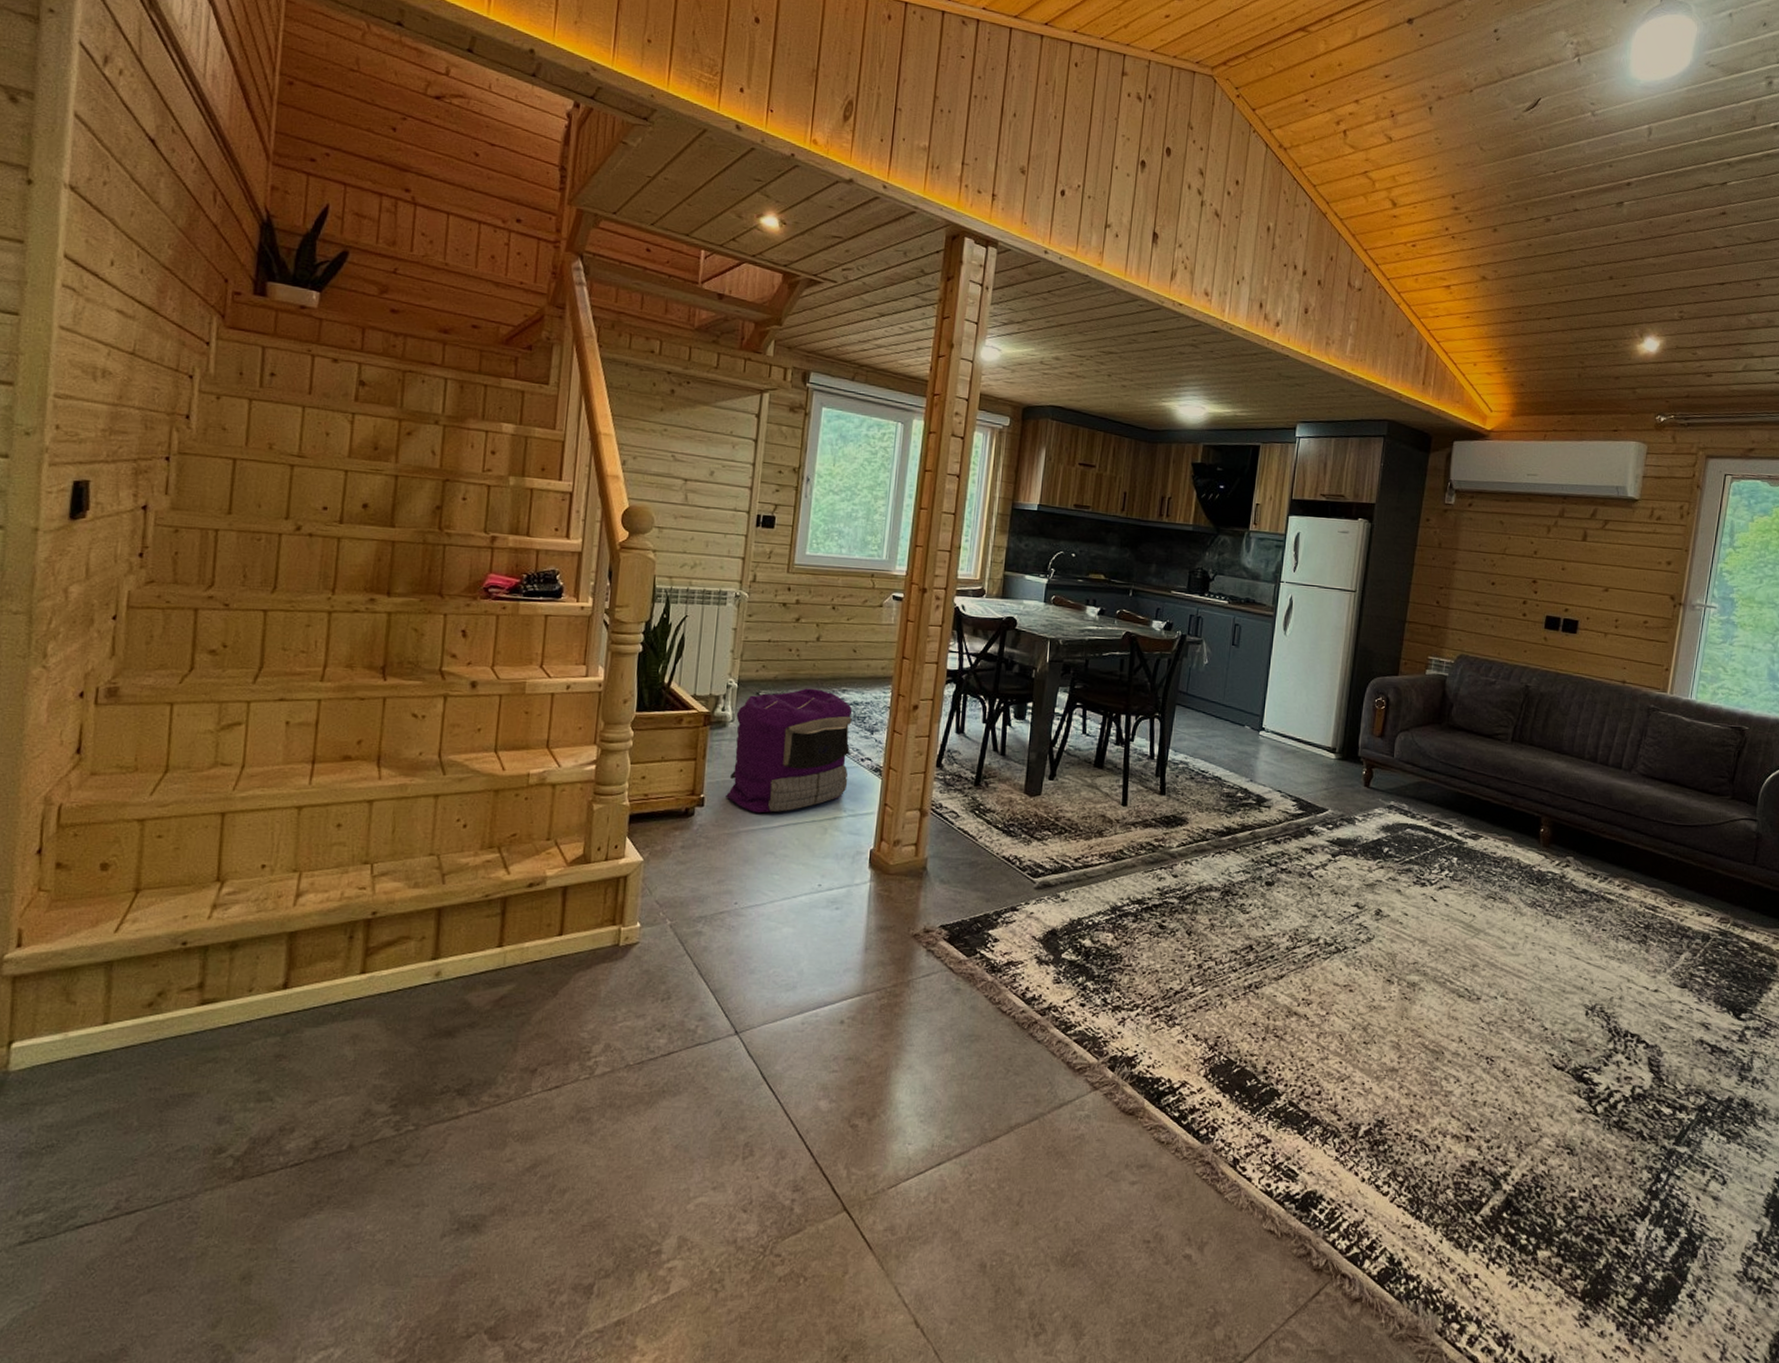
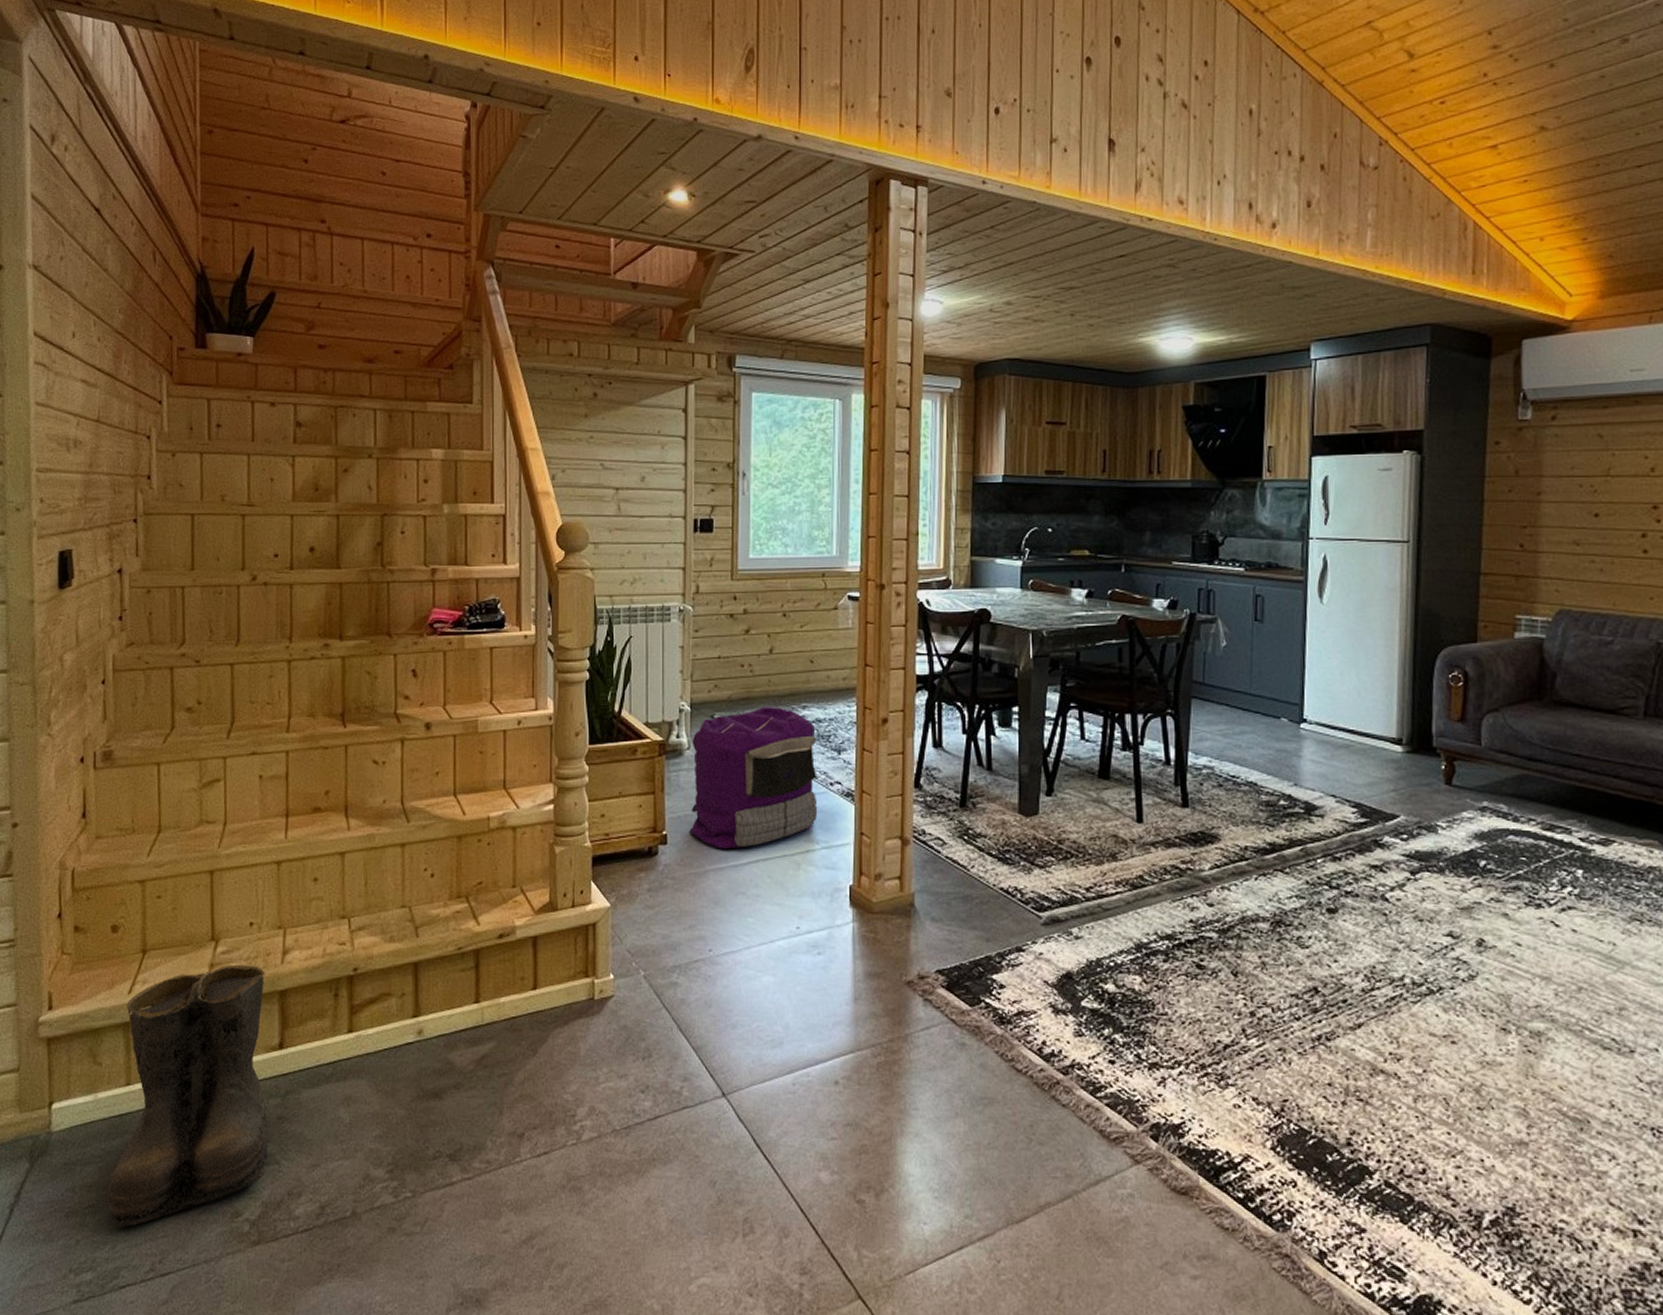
boots: none [69,905,274,1167] -> present [107,964,268,1228]

